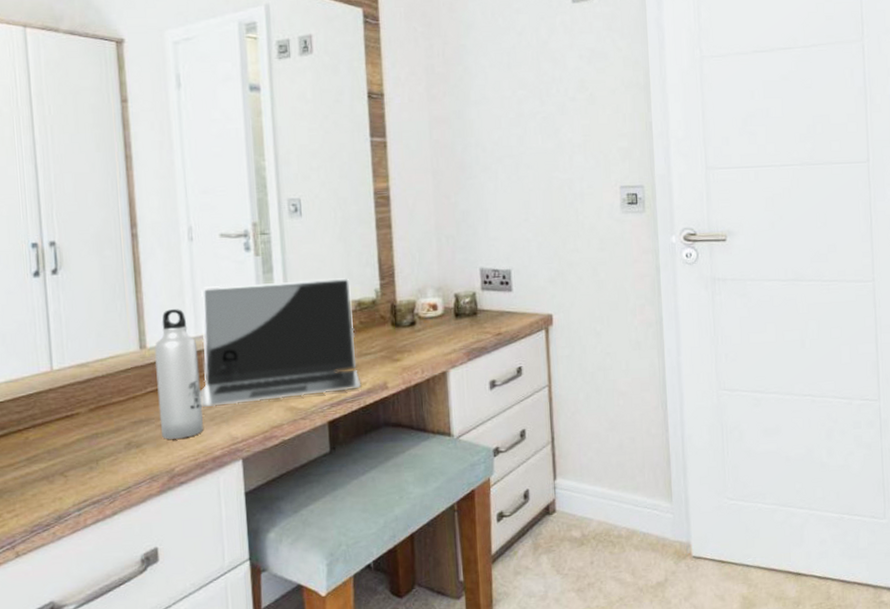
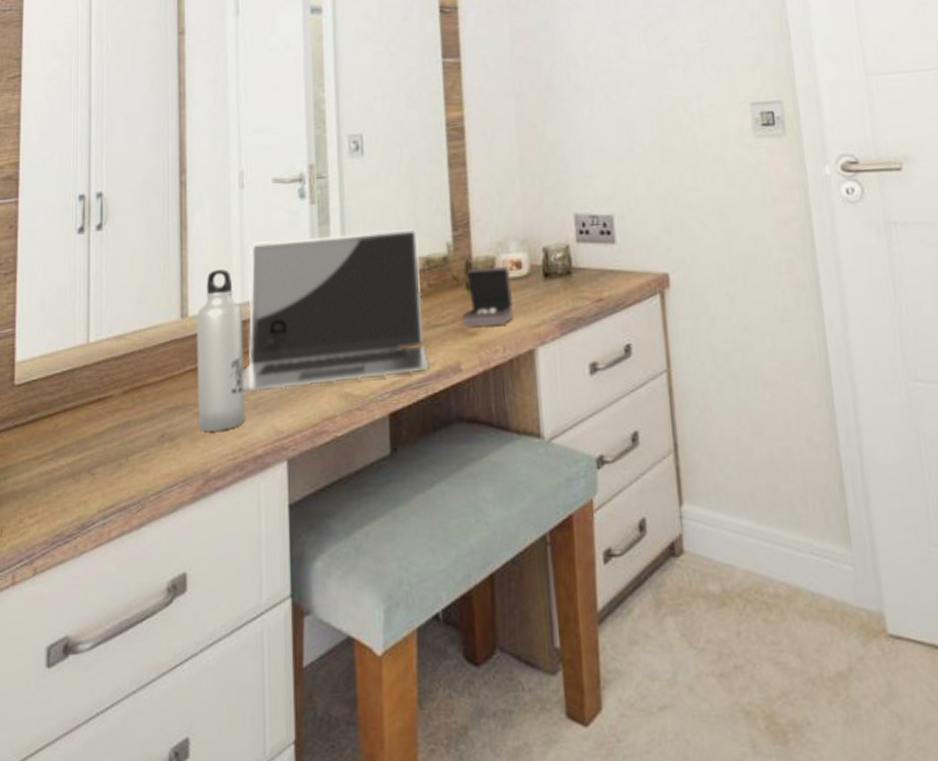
jewelry box: none [388,308,430,355] -> present [462,267,513,327]

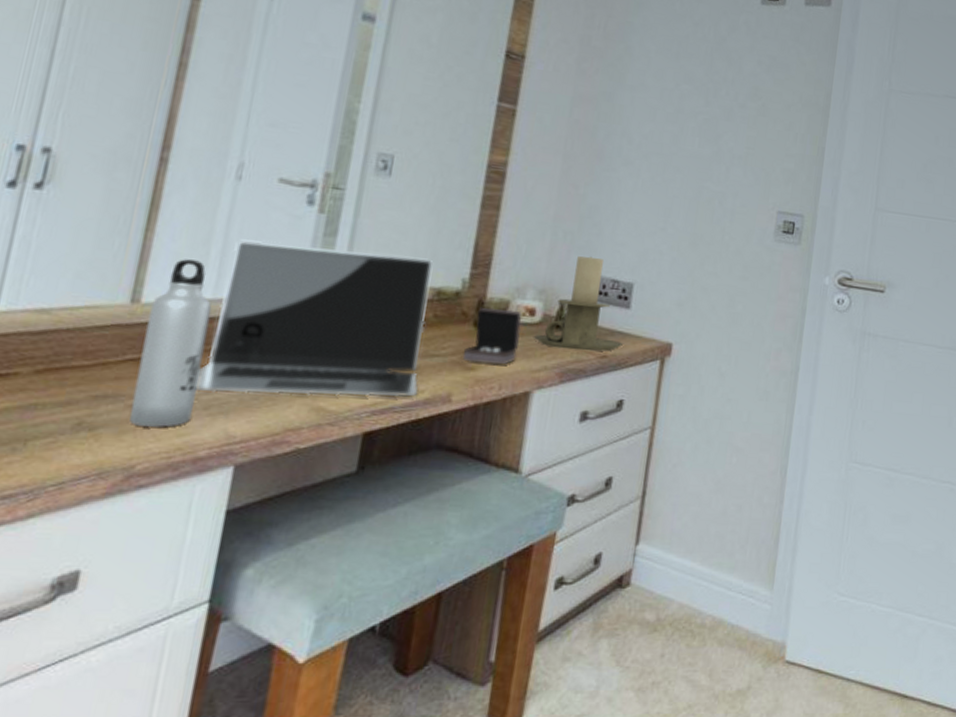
candle holder: none [525,195,616,299] -> present [533,256,623,351]

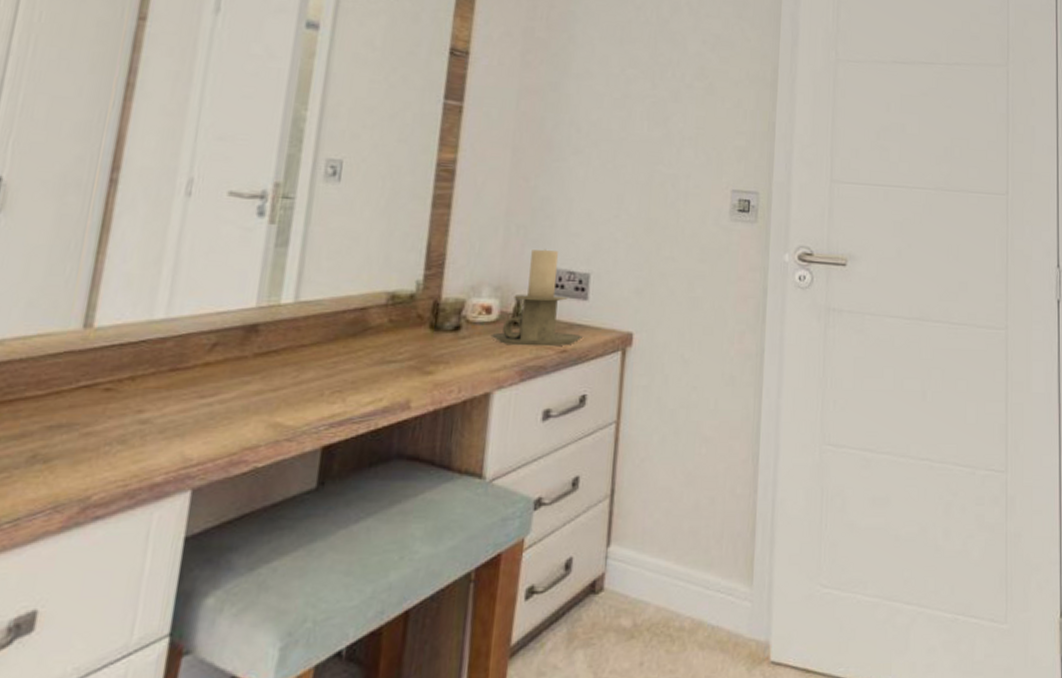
water bottle: present [129,259,213,428] -> none [84,280,166,454]
laptop: present [194,239,433,397] -> none [149,255,386,415]
jewelry box: present [462,306,523,365] -> none [419,308,479,367]

